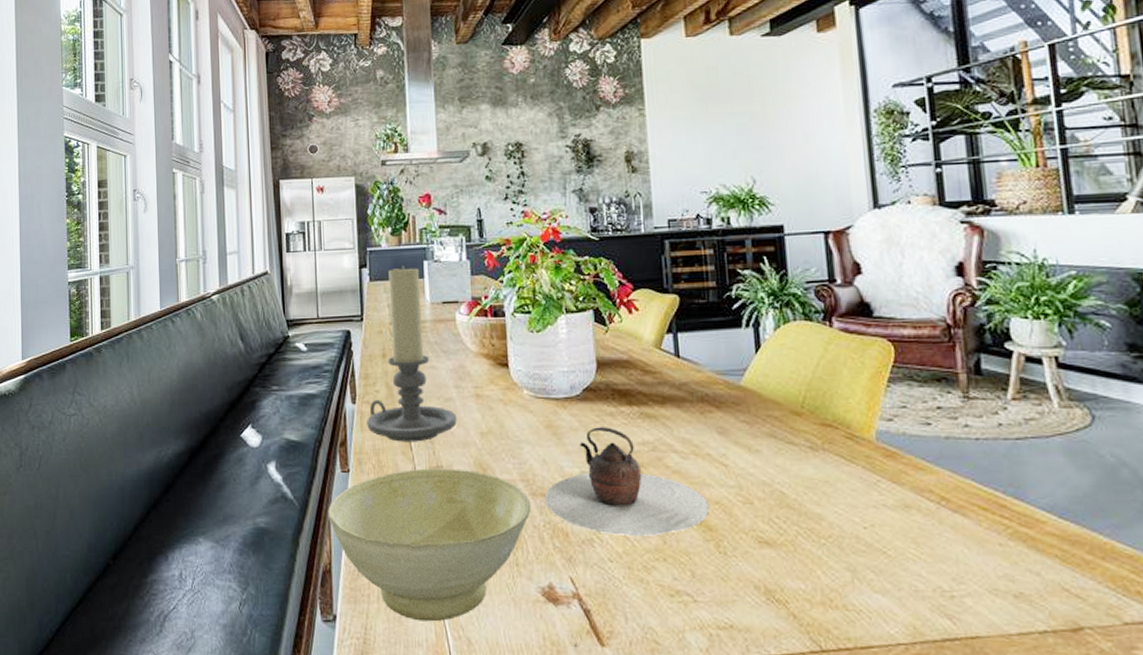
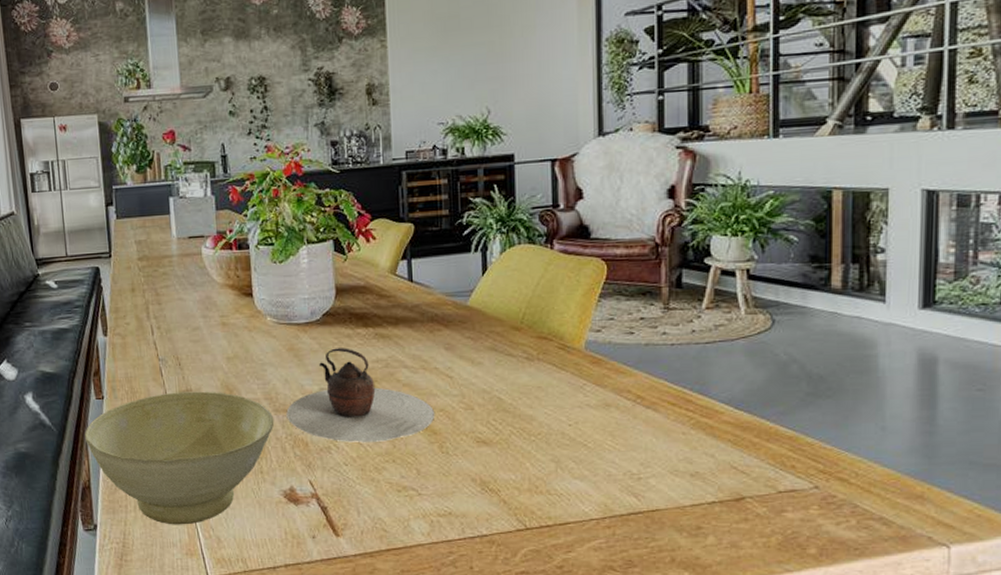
candle holder: present [366,265,457,442] -> none [117,202,205,369]

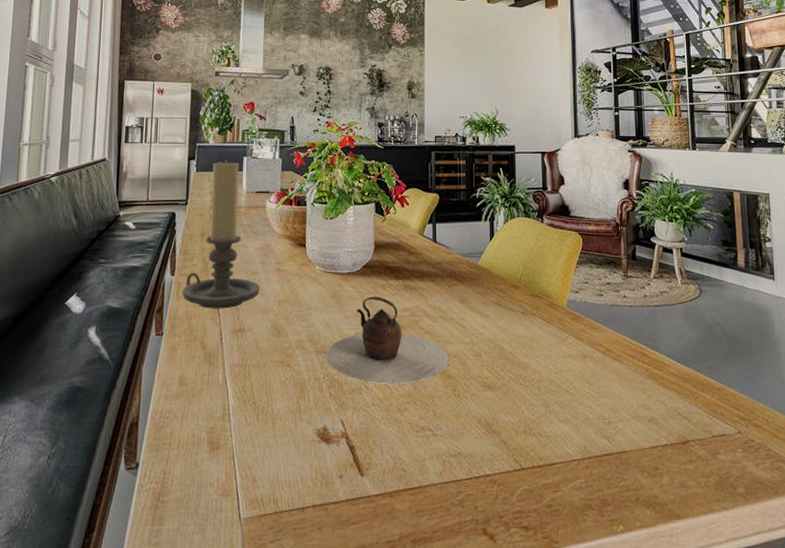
bowl: present [84,391,275,525] -> none [139,331,315,464]
candle holder: none [117,202,205,369] -> present [181,160,260,309]

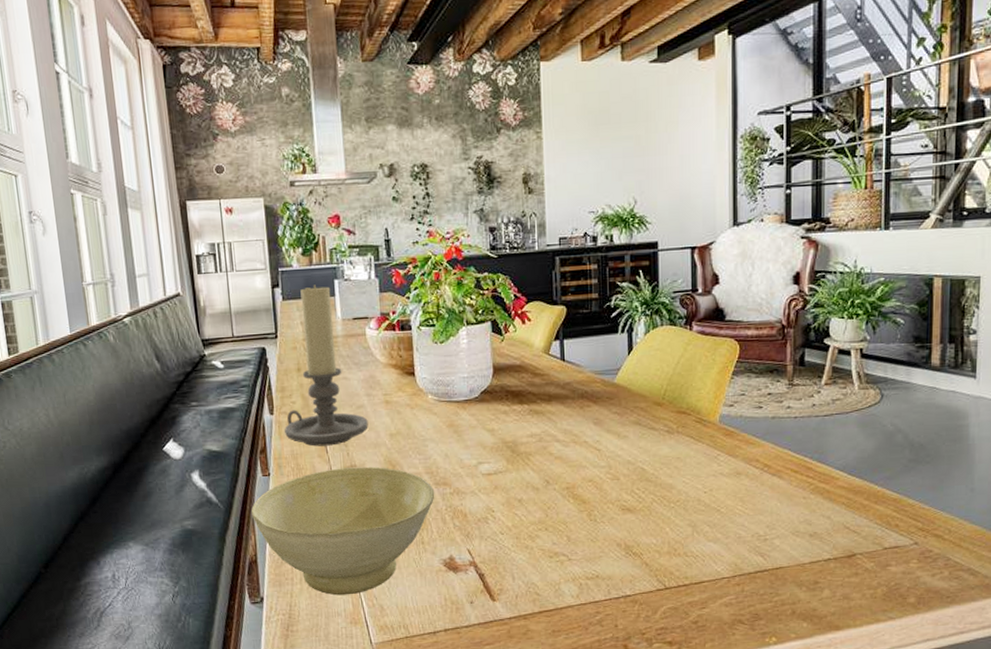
bowl: none [139,331,315,464] -> present [250,466,435,596]
teapot: present [325,296,449,384] -> none [446,423,583,513]

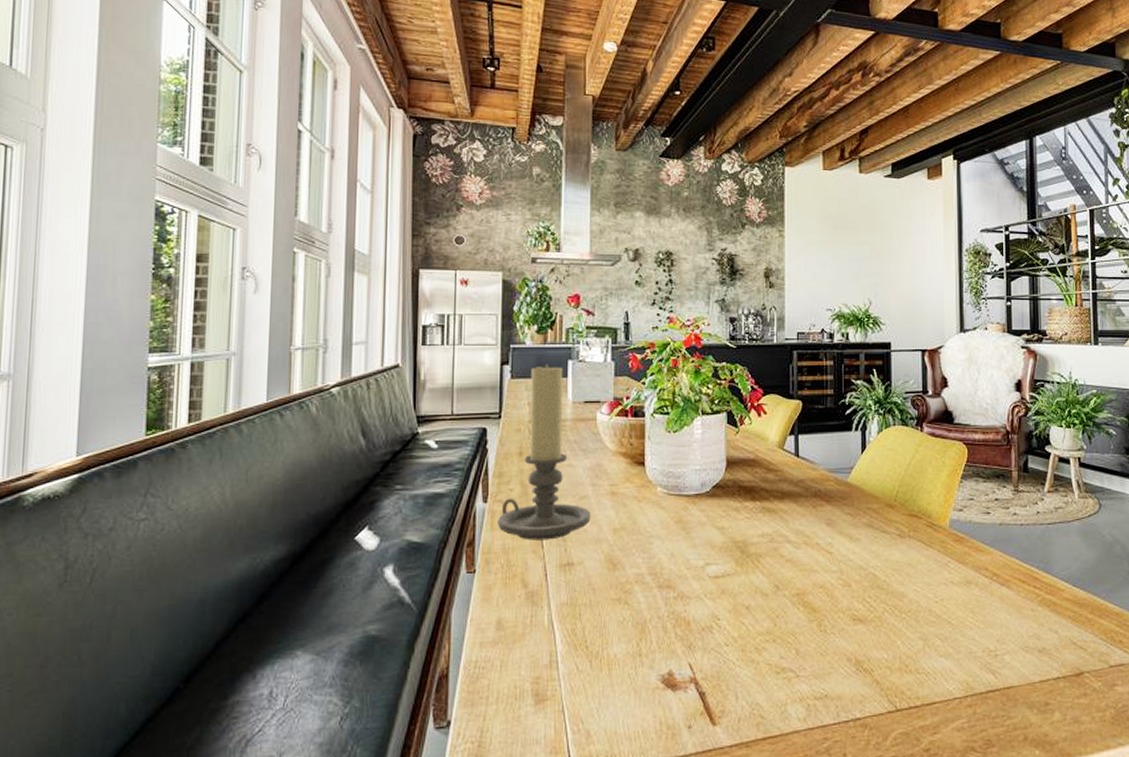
bowl: present [250,466,435,596] -> none [448,565,657,719]

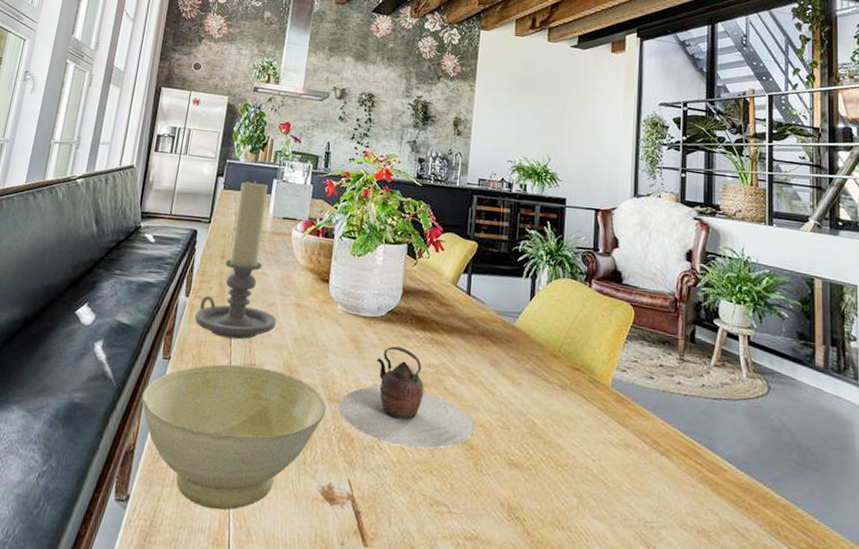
bowl: none [448,565,657,719] -> present [141,364,327,510]
teapot: none [670,521,814,621] -> present [338,346,474,450]

